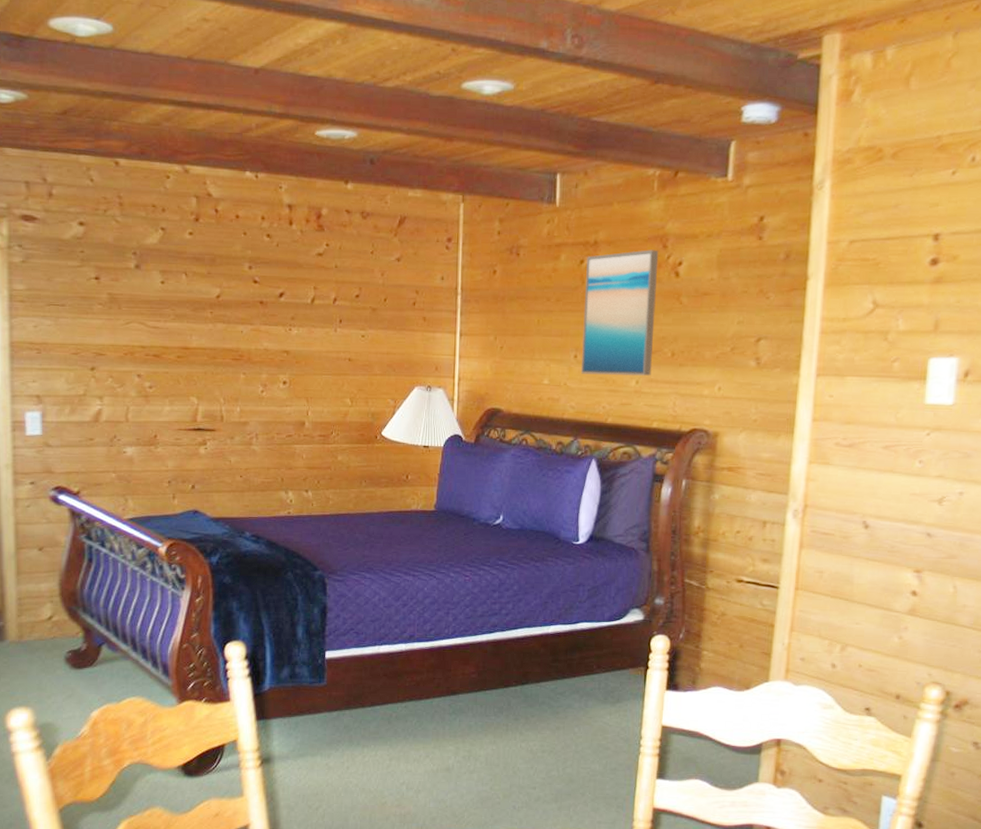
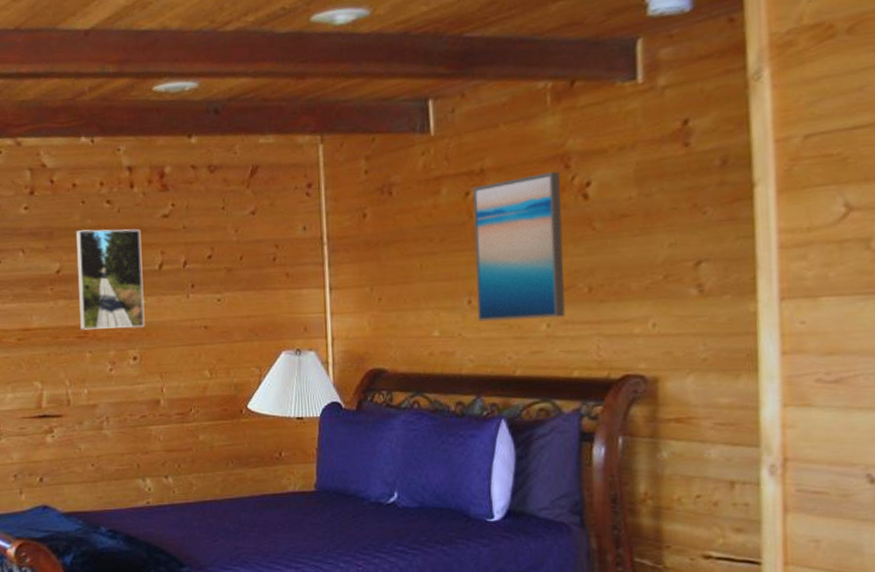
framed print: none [236,260,297,355] -> present [75,229,145,330]

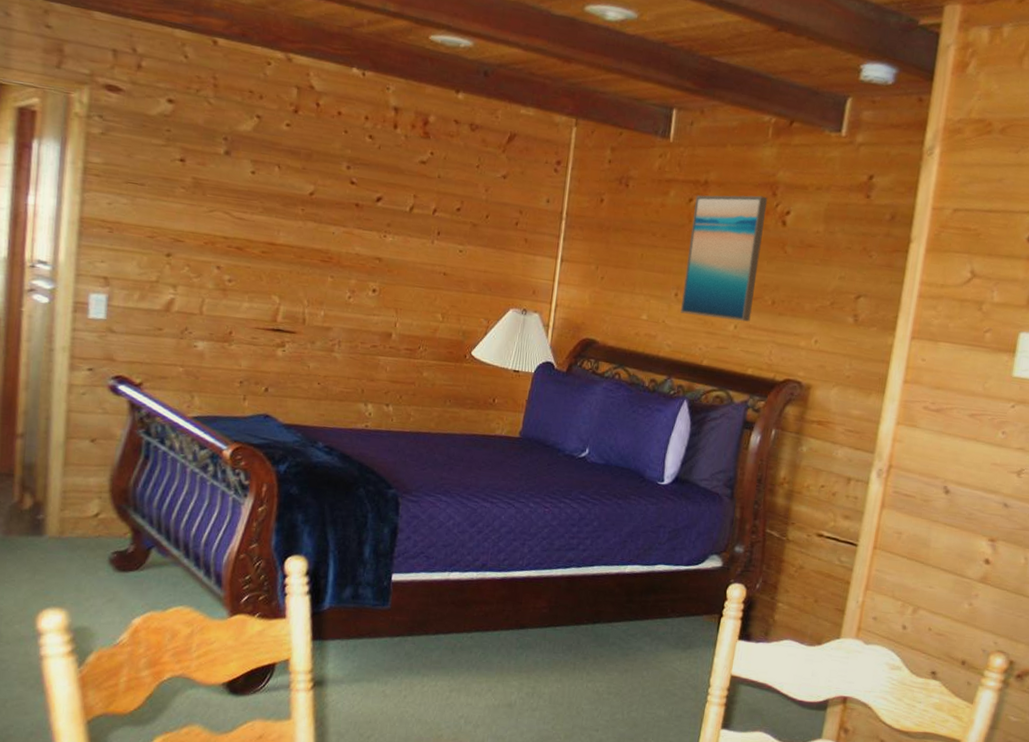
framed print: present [75,229,145,330] -> none [326,158,398,263]

